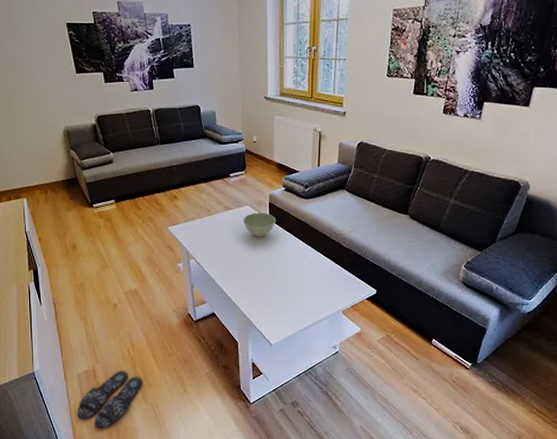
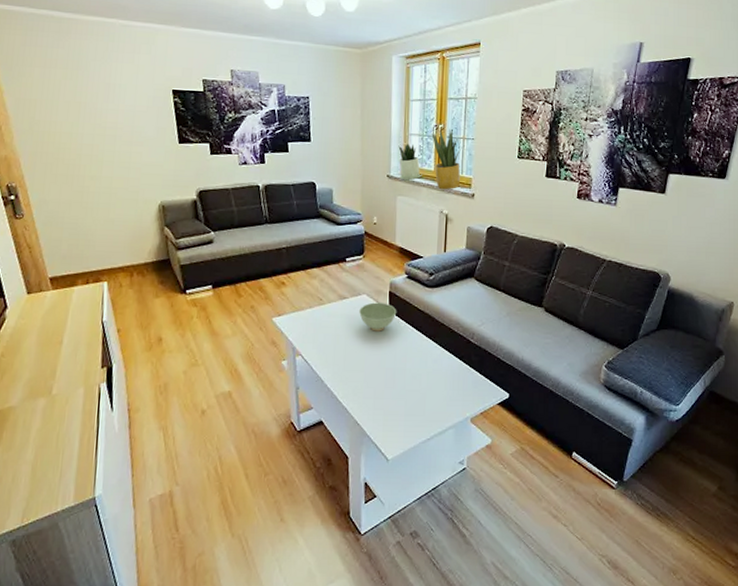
slippers: present [77,370,143,428] -> none [144,493,231,571]
planter: none [274,66,297,101] -> present [398,143,422,181]
planter: none [305,50,334,109] -> present [431,128,462,190]

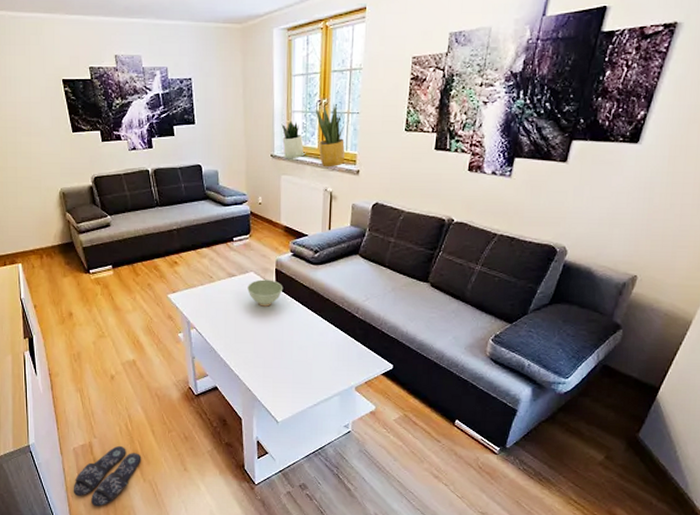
slippers: none [144,493,231,571] -> present [73,445,142,506]

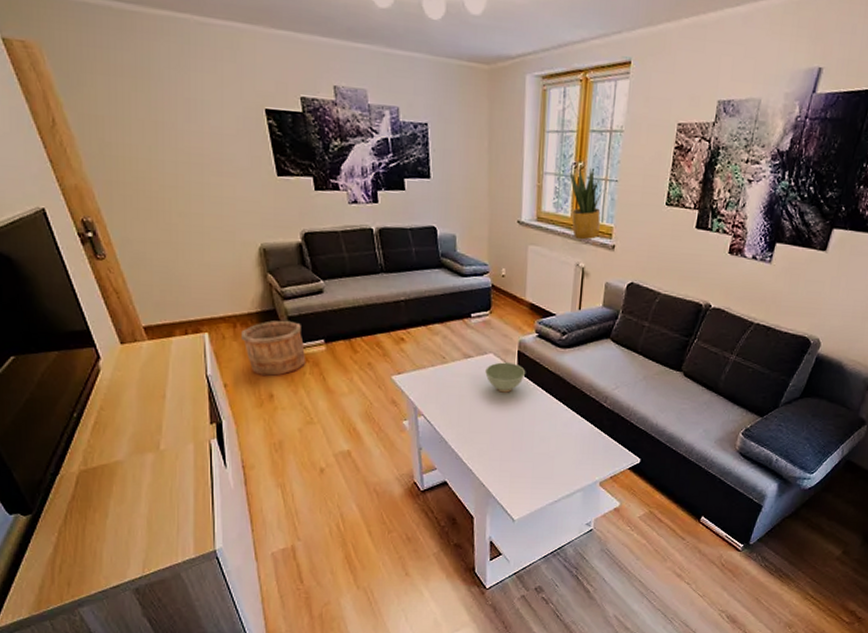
wooden bucket: none [47,250,98,298] -> present [241,320,306,377]
slippers: present [73,445,142,506] -> none [270,549,355,618]
planter: present [281,121,306,159] -> none [531,183,557,228]

